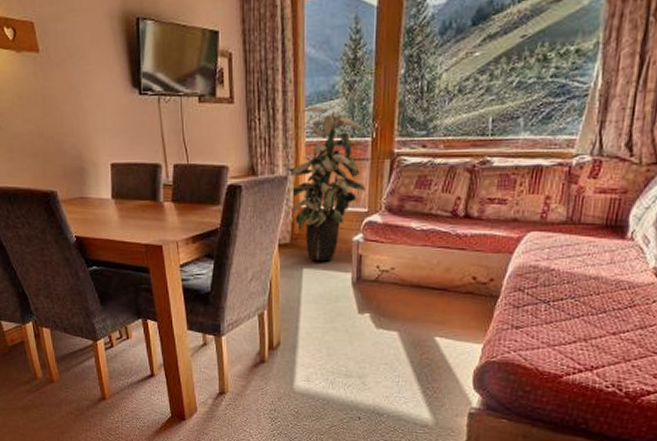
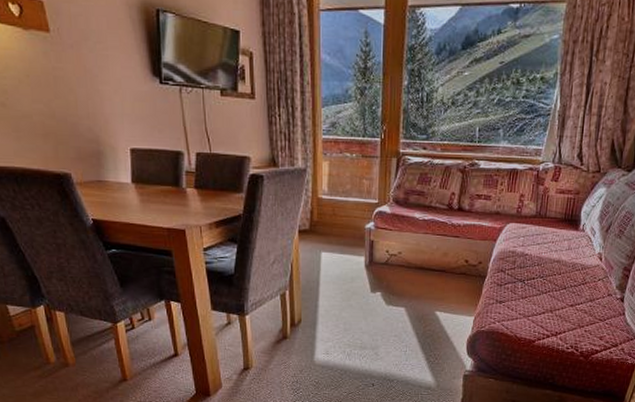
indoor plant: present [286,106,365,262] -> none [305,107,376,246]

